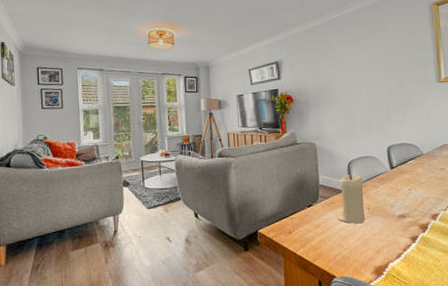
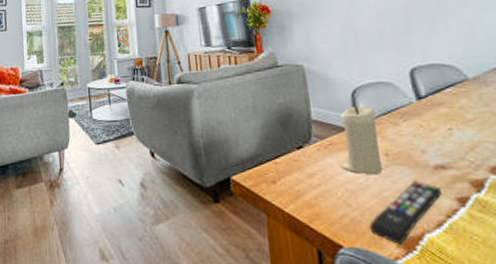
remote control: none [354,227,401,273] -> present [369,182,442,246]

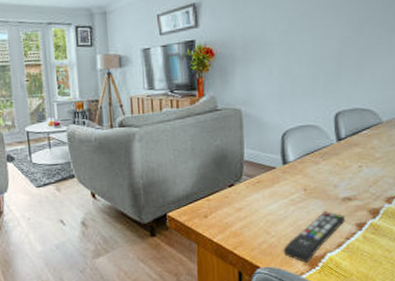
candle: present [340,105,383,175] -> none [265,147,301,208]

